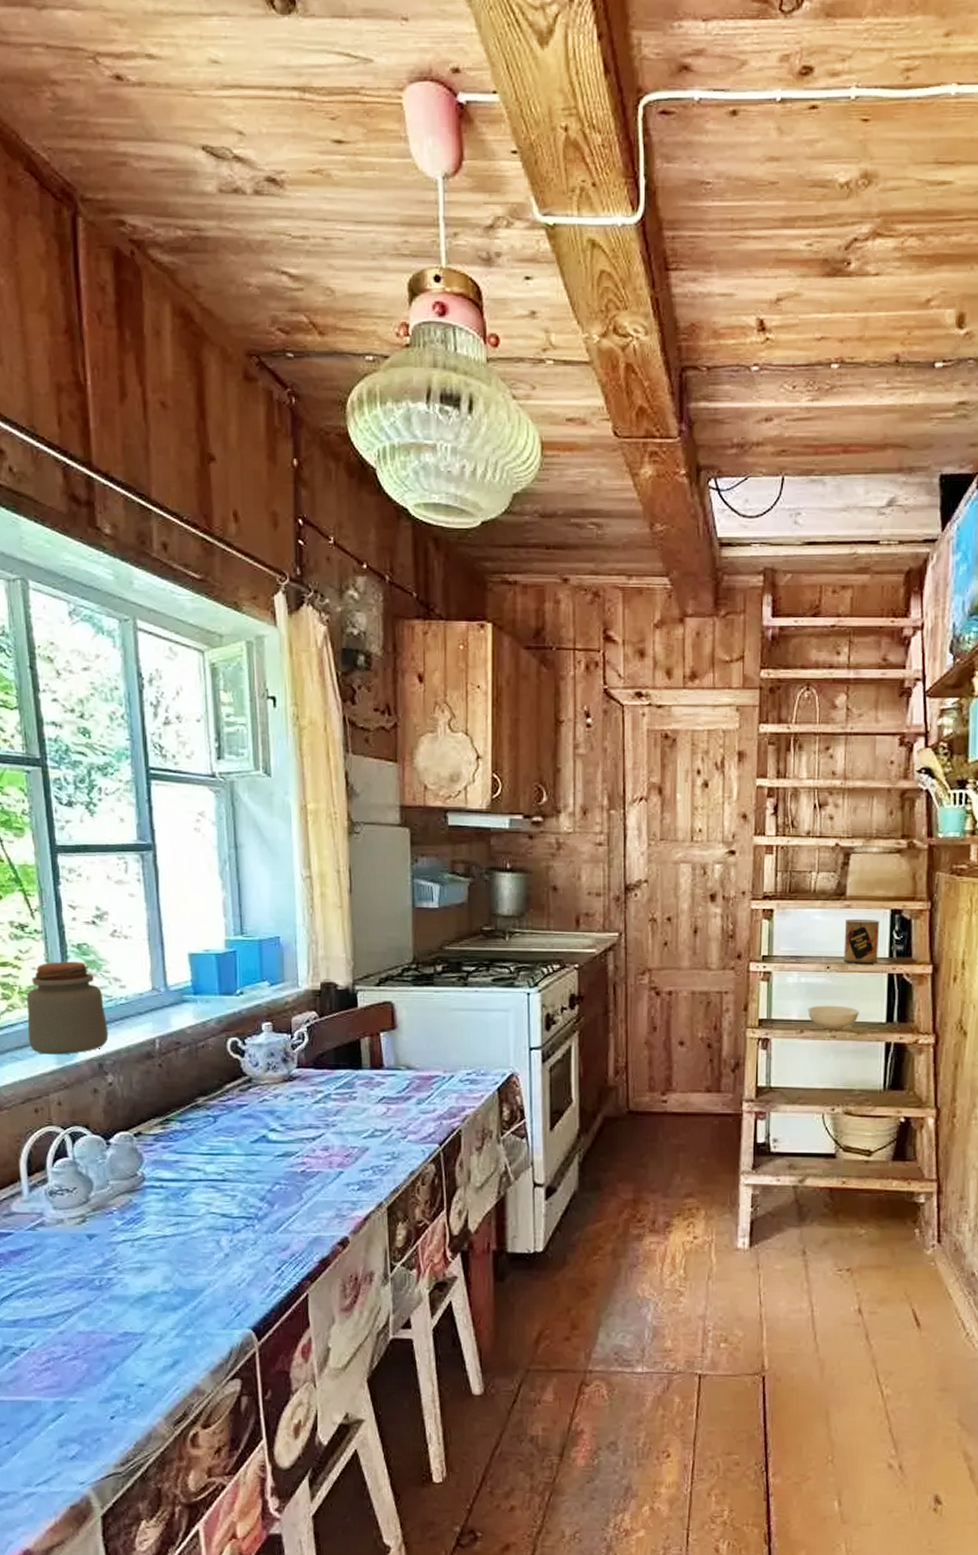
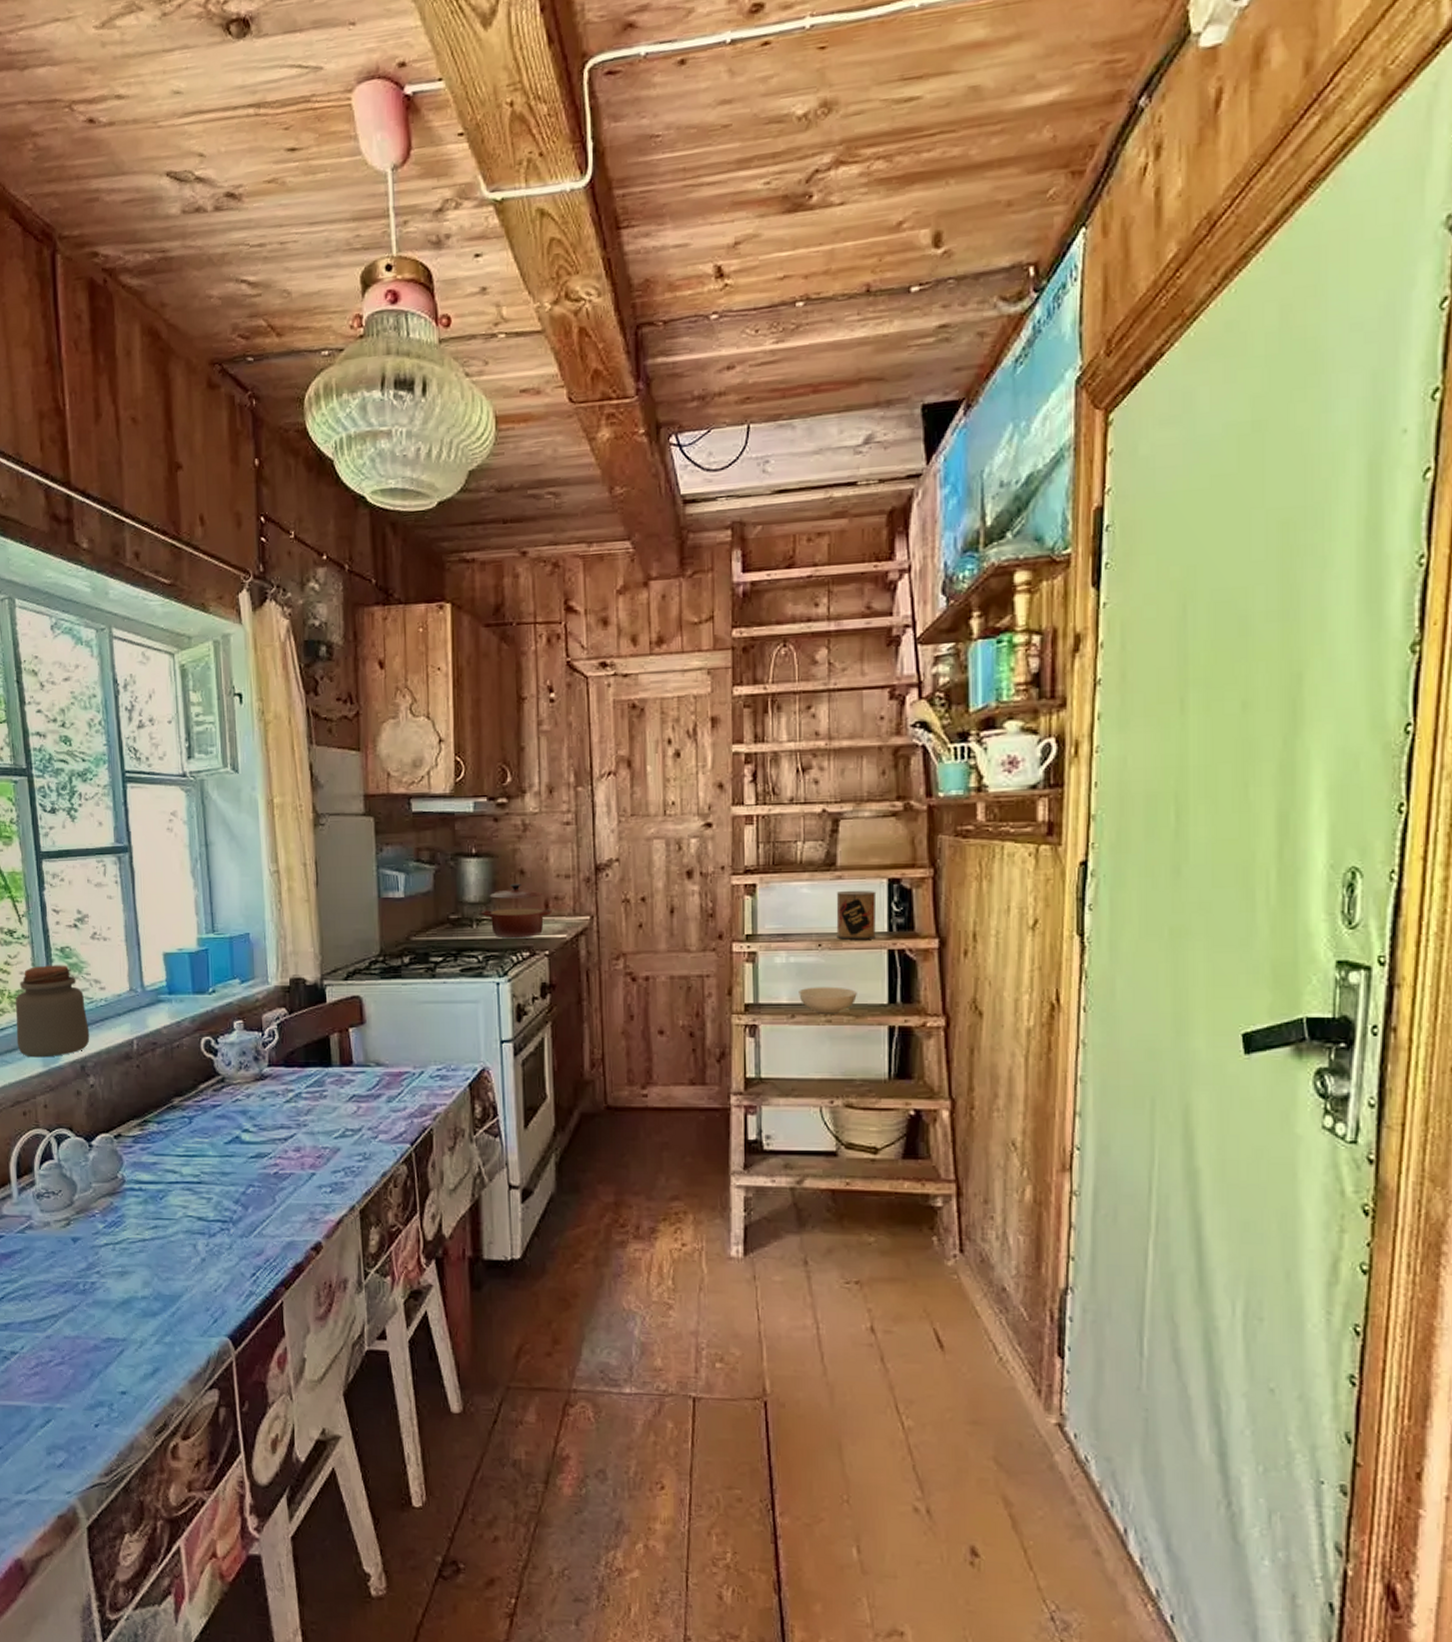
saucepan: none [514,899,584,952] -> present [481,883,553,939]

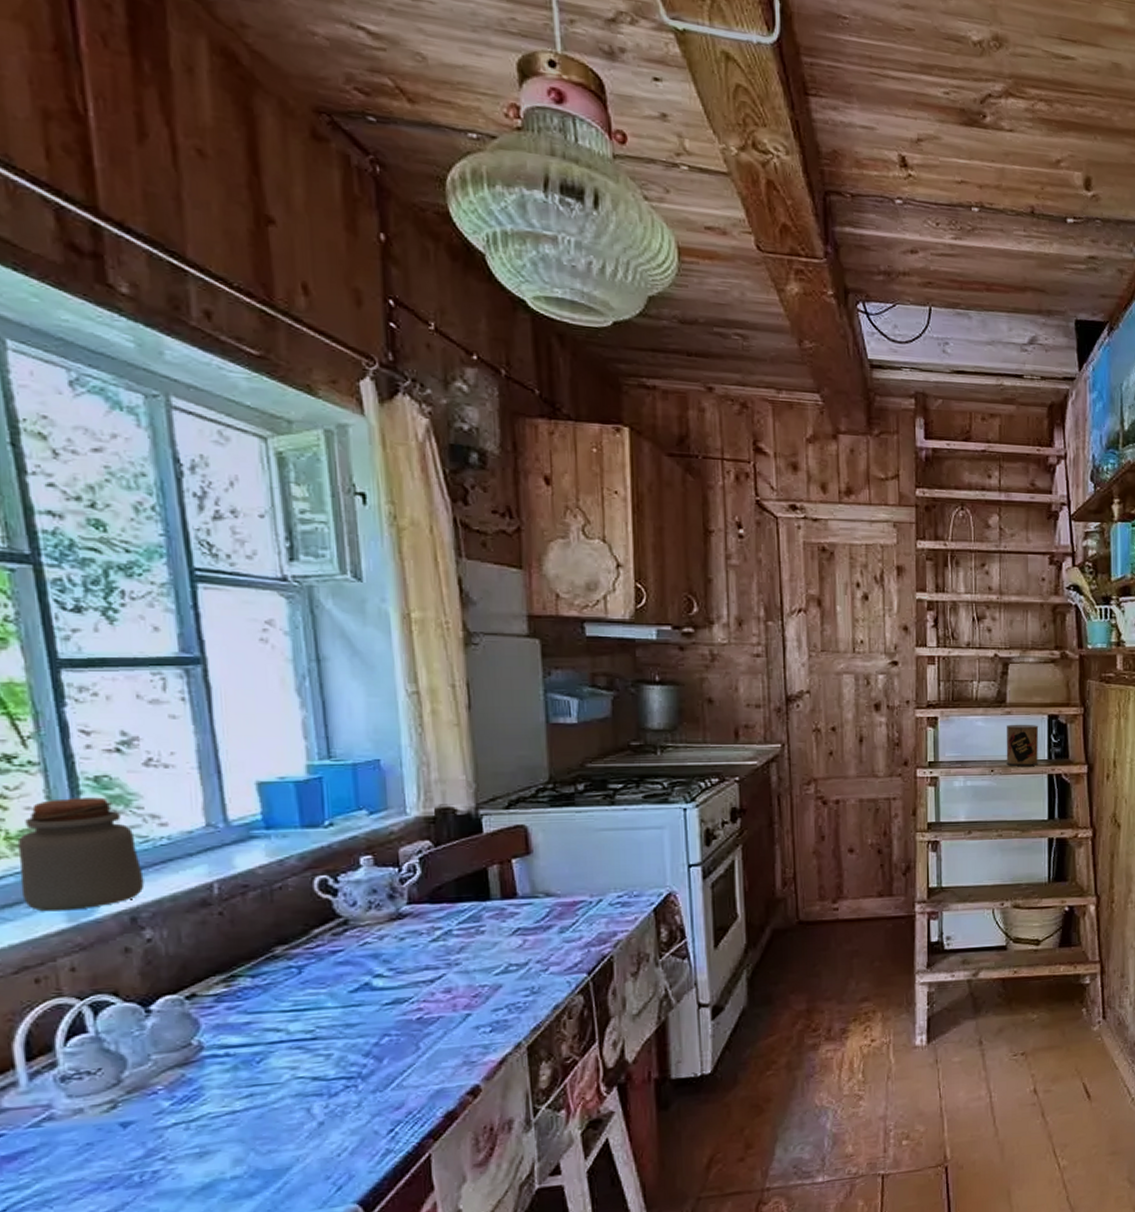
saucepan: present [481,883,553,939] -> none [666,711,743,765]
bowl: present [799,986,857,1014] -> none [974,806,1023,830]

